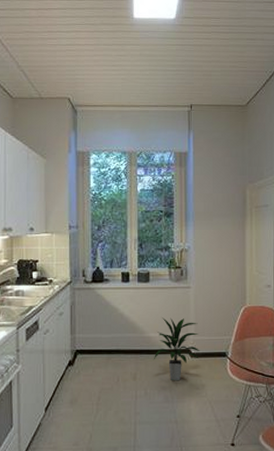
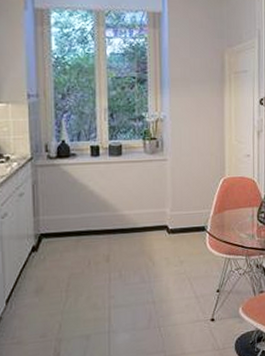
indoor plant: present [153,317,200,380] -> none [127,193,178,259]

